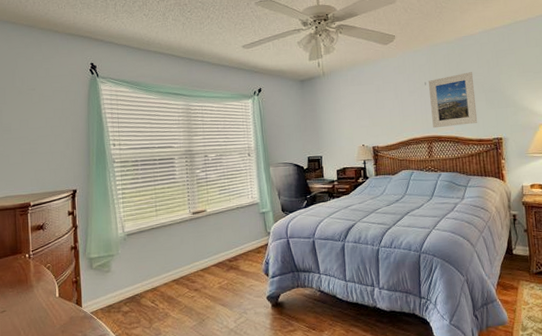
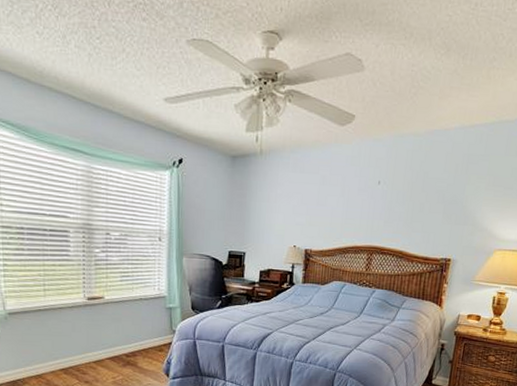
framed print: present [429,72,478,129] -> none [377,176,436,239]

